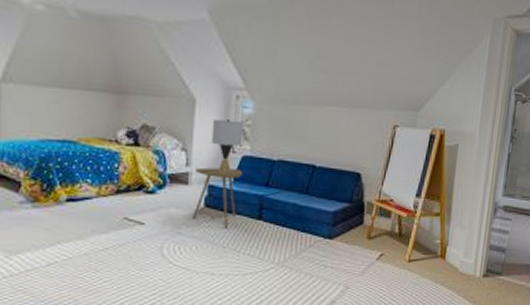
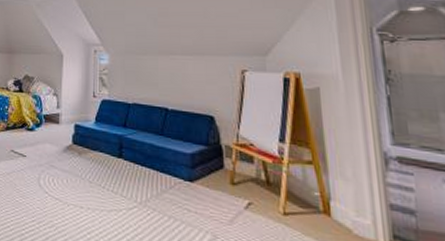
side table: present [193,167,242,229] -> none [63,109,102,165]
lamp: present [211,119,244,175] -> none [76,69,102,116]

